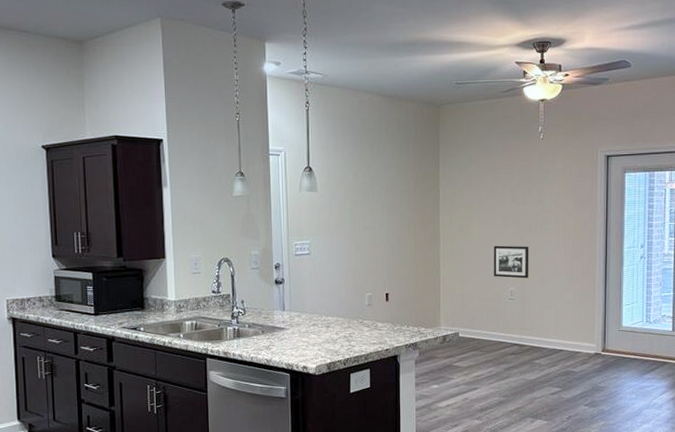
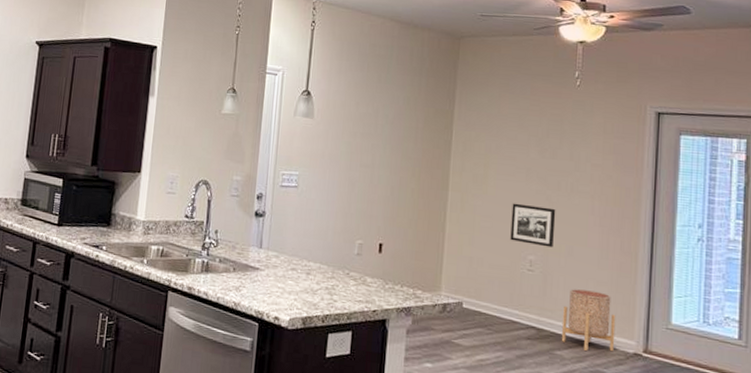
planter: none [538,309,580,356] -> present [561,289,616,351]

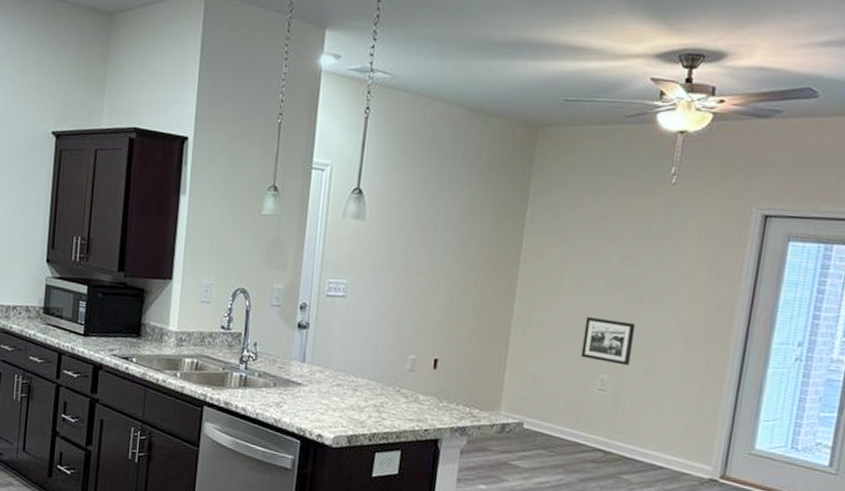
planter: present [561,289,616,351] -> none [629,410,694,476]

